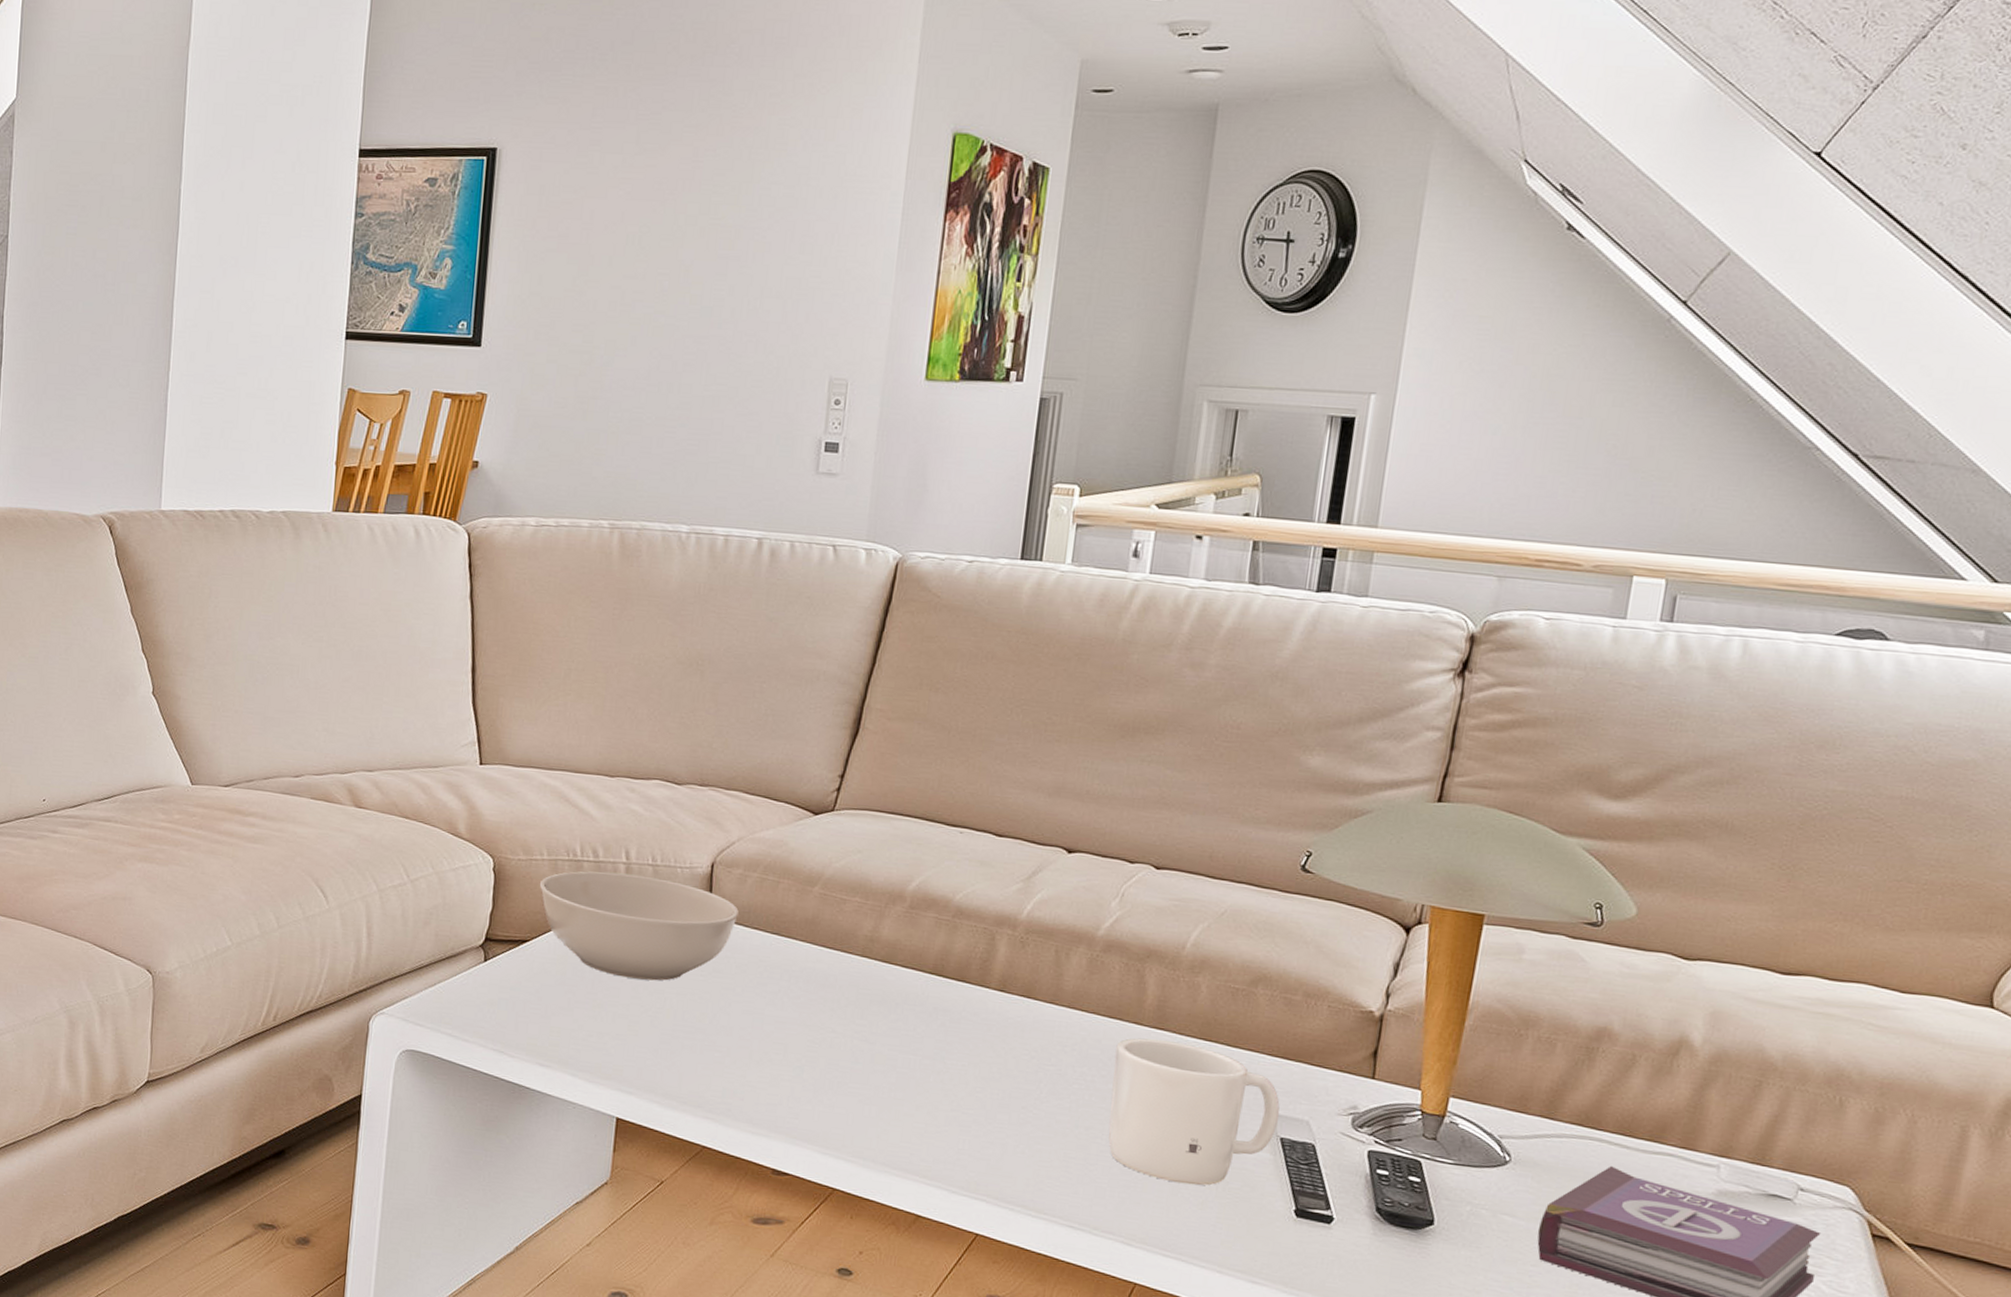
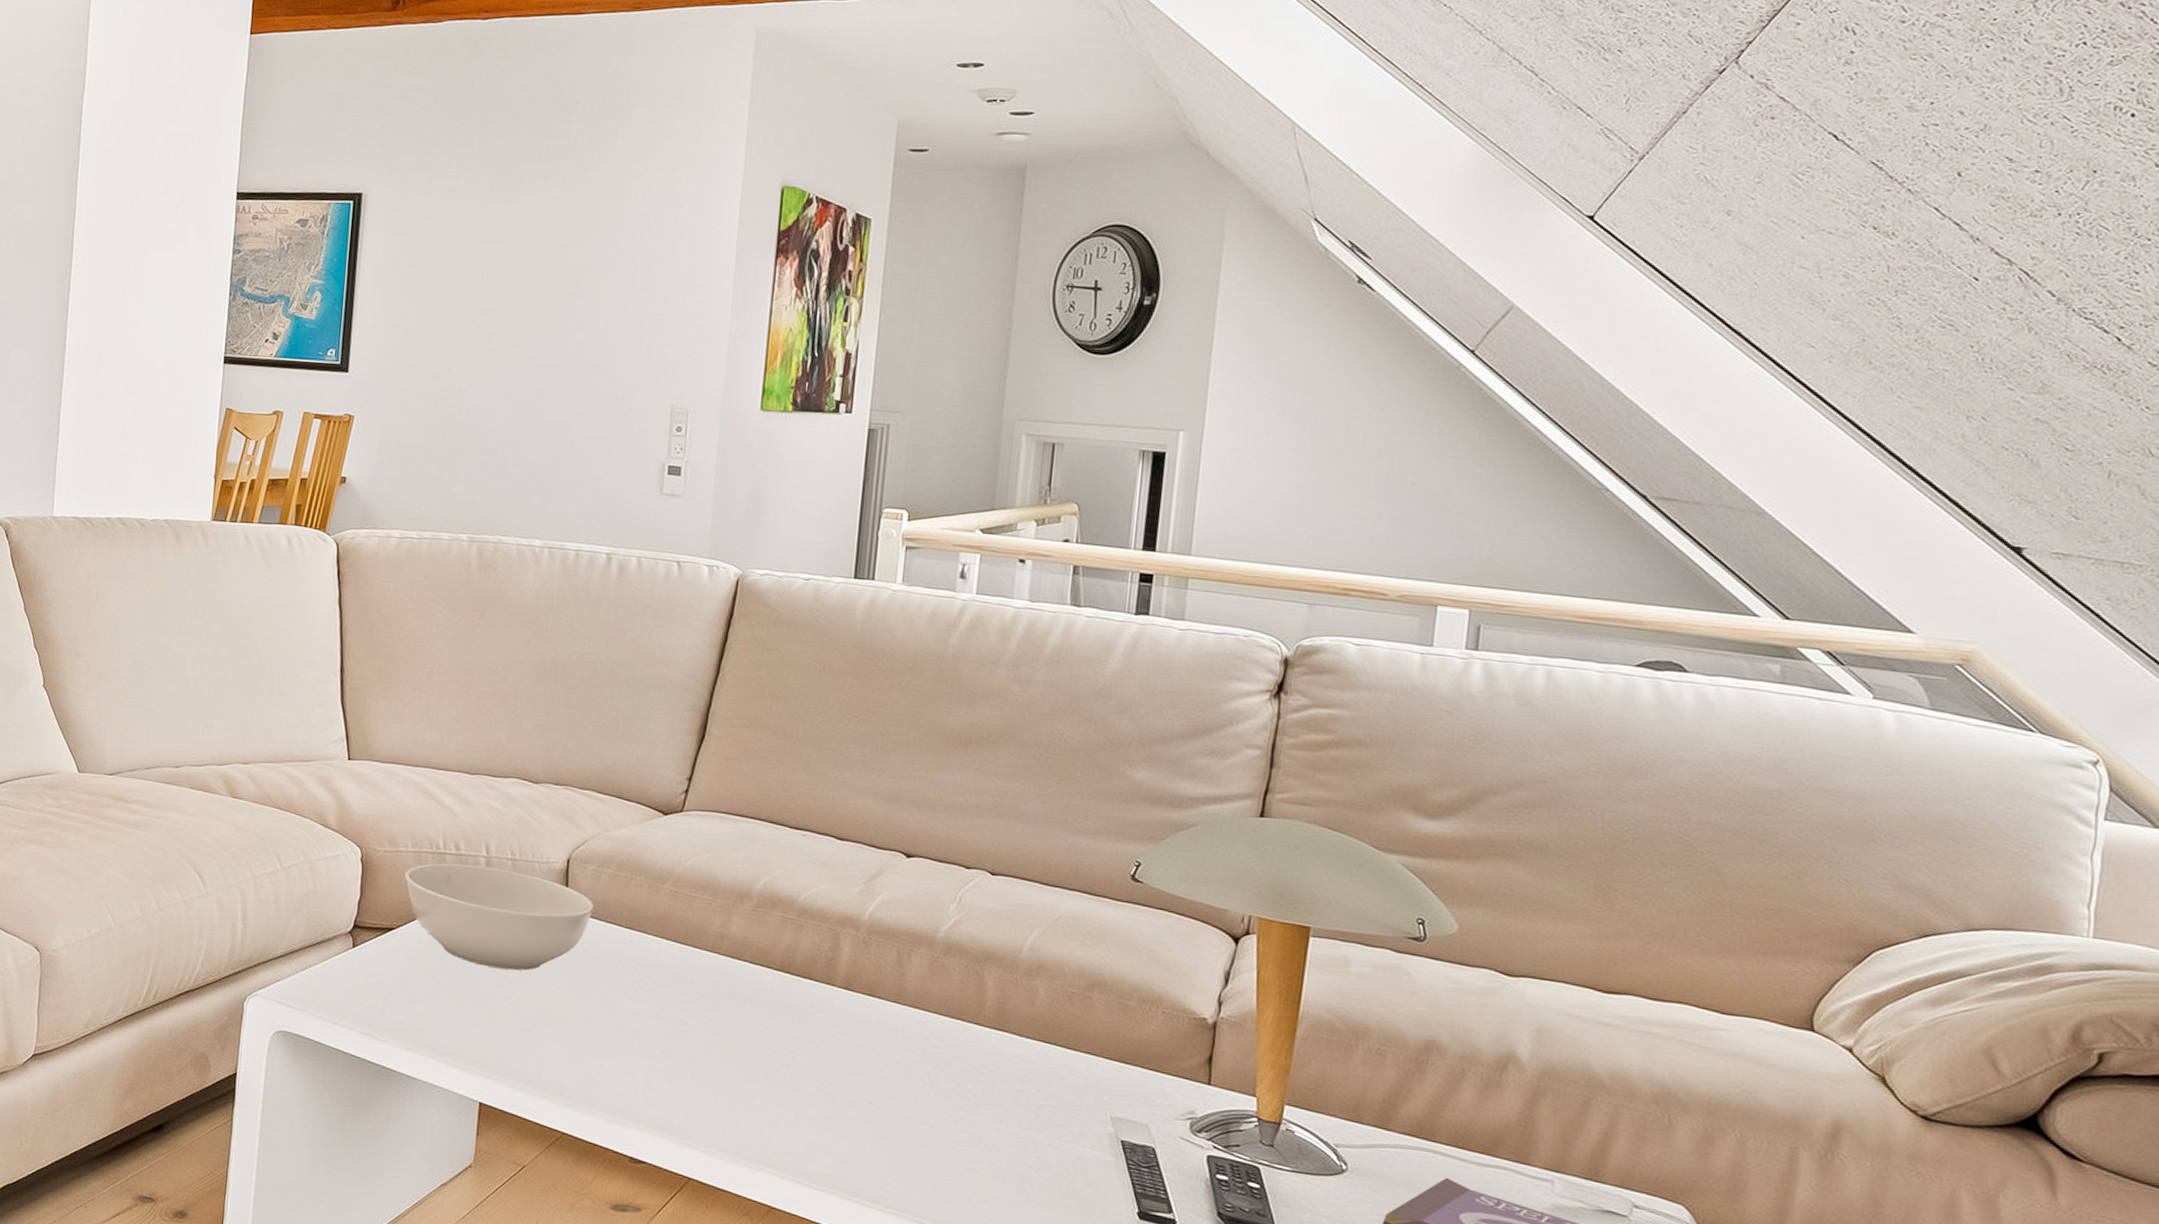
mug: present [1108,1038,1280,1186] -> none [953,1038,1120,1186]

